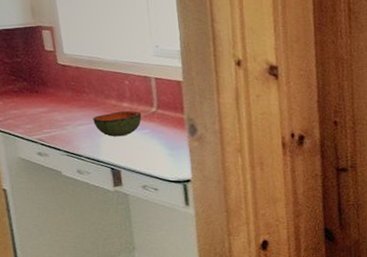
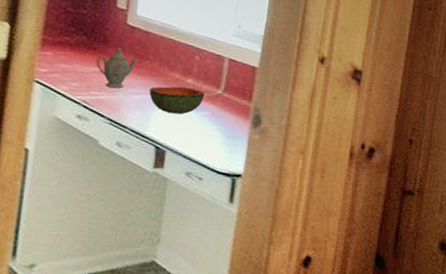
teapot: none [40,86,77,123] -> present [96,48,139,88]

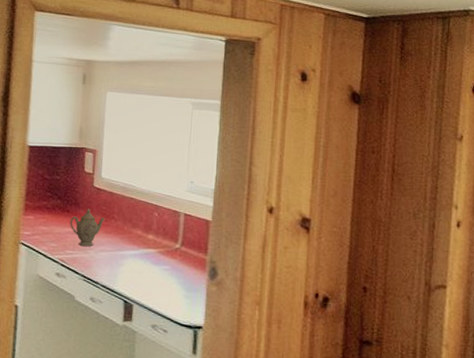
bowl: present [149,86,205,114] -> none [116,242,165,269]

